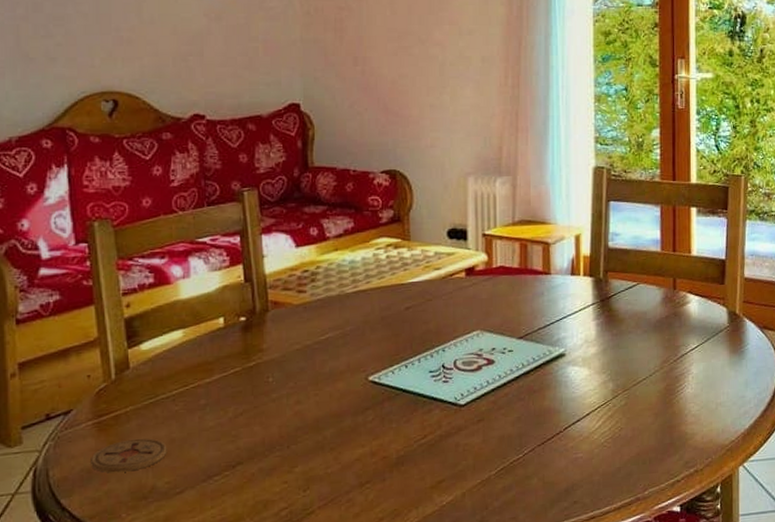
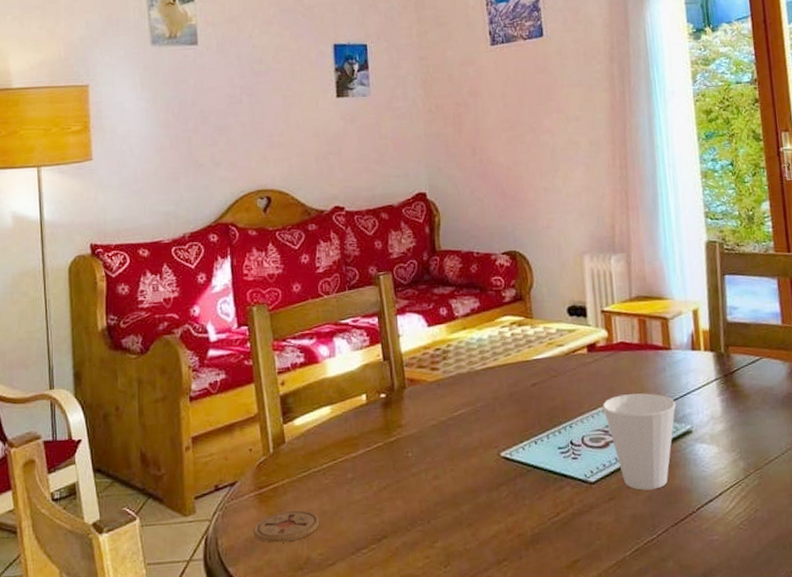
cup: none [477,317,551,412] -> present [602,393,676,490]

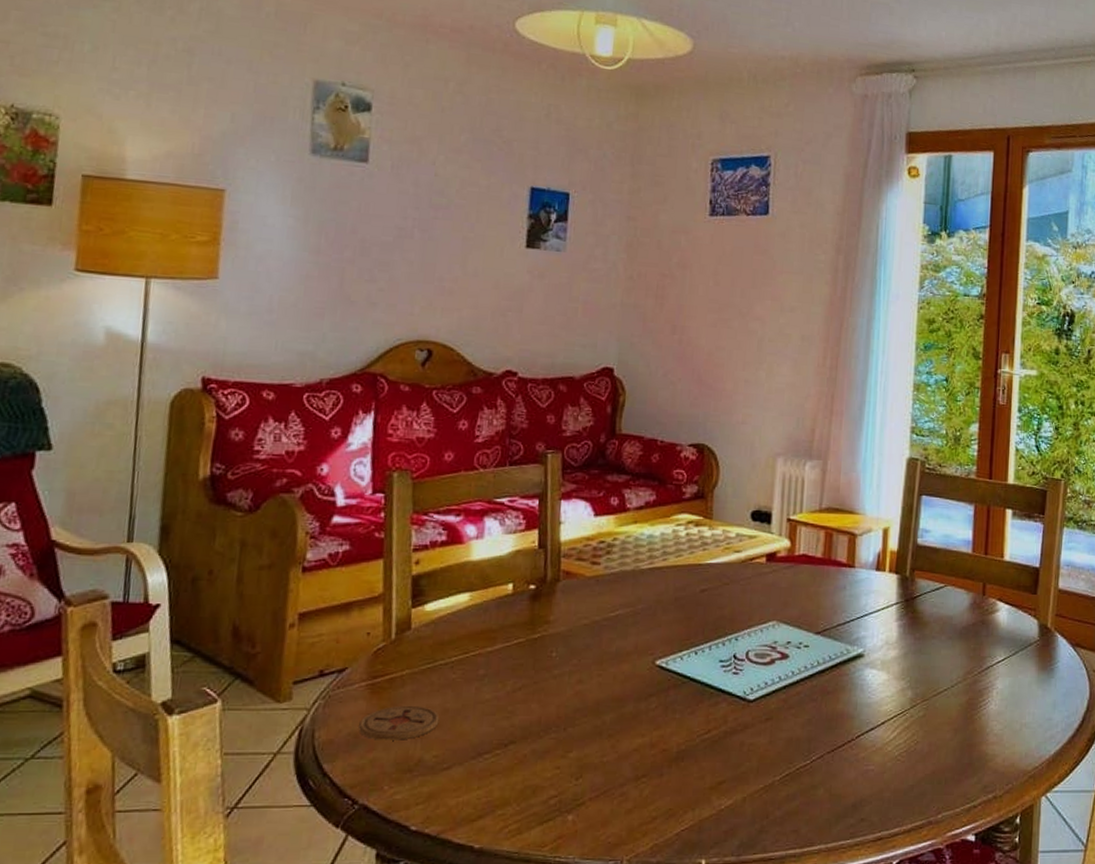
cup: present [602,393,676,490] -> none [773,610,851,713]

